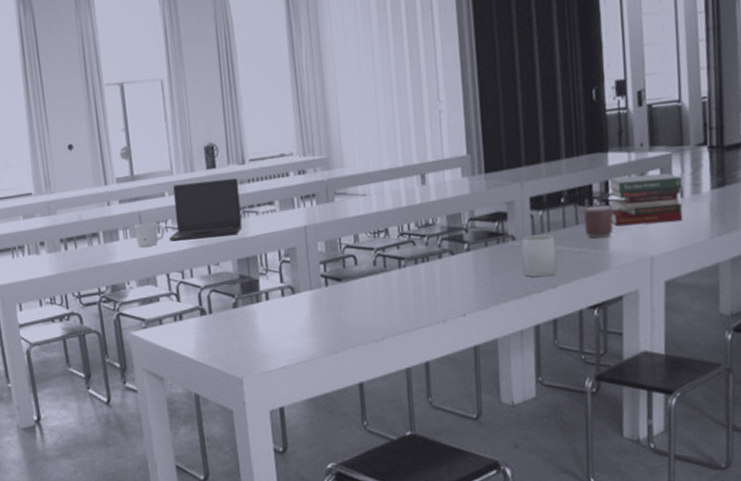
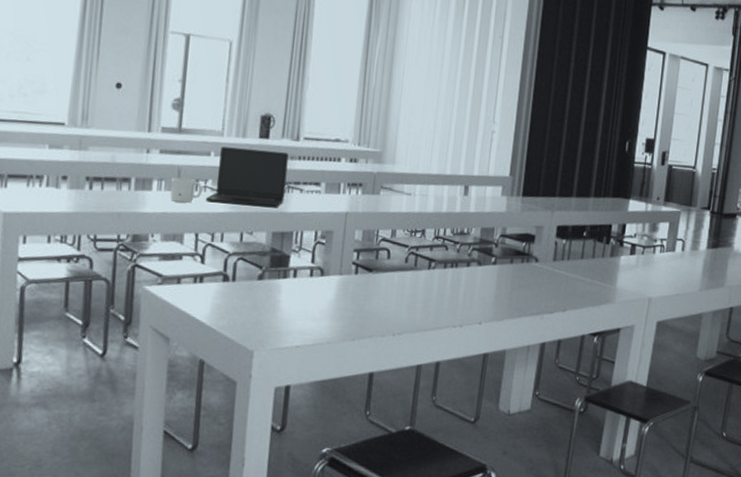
mug: present [521,234,558,278] -> none [540,260,573,301]
mug: present [584,205,614,238] -> none [598,243,625,274]
books: present [608,173,683,227] -> none [622,222,685,272]

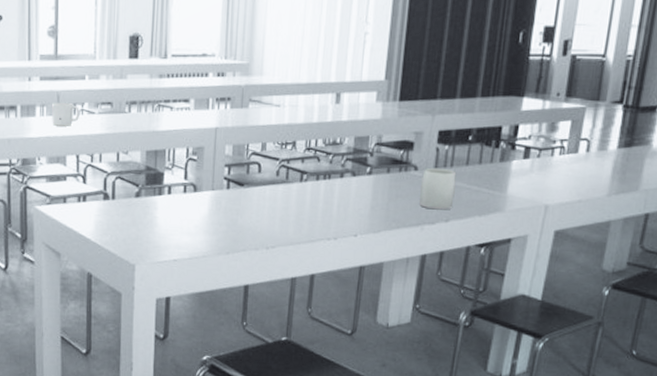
laptop: present [205,146,289,208] -> none [83,69,158,127]
mug: none [540,260,573,301] -> present [419,167,457,210]

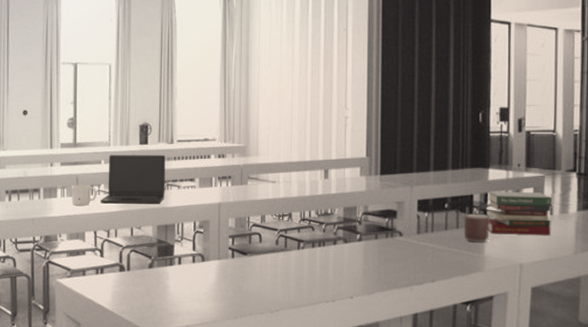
laptop: none [83,69,158,127] -> present [100,155,166,204]
mug: present [419,167,457,210] -> none [407,233,438,272]
mug: none [486,147,517,180] -> present [463,213,490,242]
books: none [514,122,591,176] -> present [487,191,552,236]

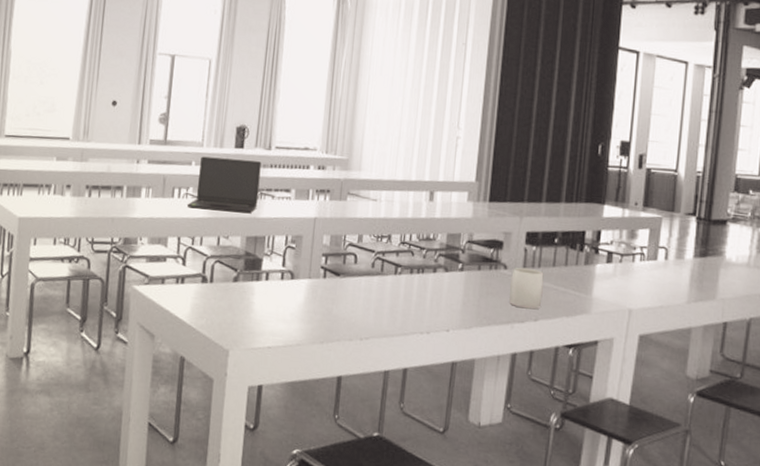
mug: present [71,184,97,206] -> none [156,185,185,209]
mug: none [407,233,438,272] -> present [509,267,544,310]
mug: present [463,213,490,242] -> none [572,251,601,283]
books: present [487,191,552,236] -> none [598,228,668,282]

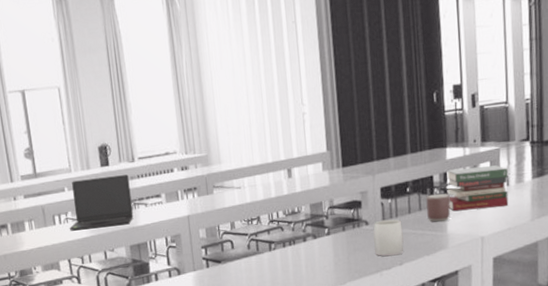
mug: none [572,251,601,283] -> present [426,193,451,222]
books: none [598,228,668,282] -> present [447,165,509,212]

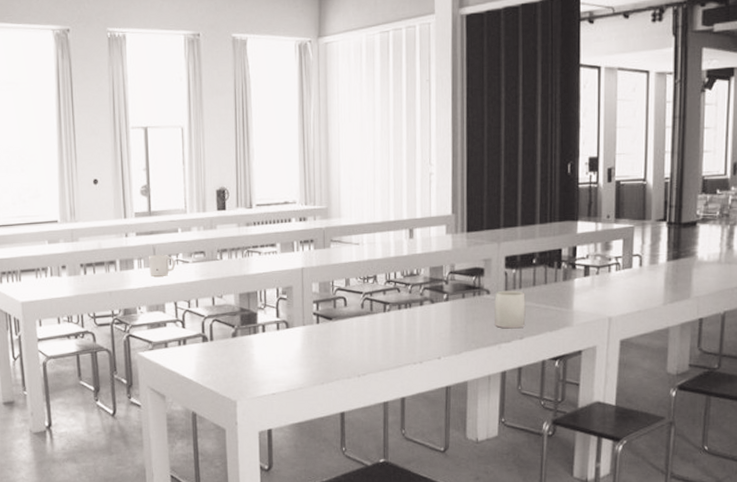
mug: none [38,214,66,237] -> present [148,254,176,277]
laptop: present [69,174,134,231] -> none [178,221,246,273]
mug: present [426,193,451,222] -> none [552,268,578,297]
books: present [447,165,509,212] -> none [575,243,642,288]

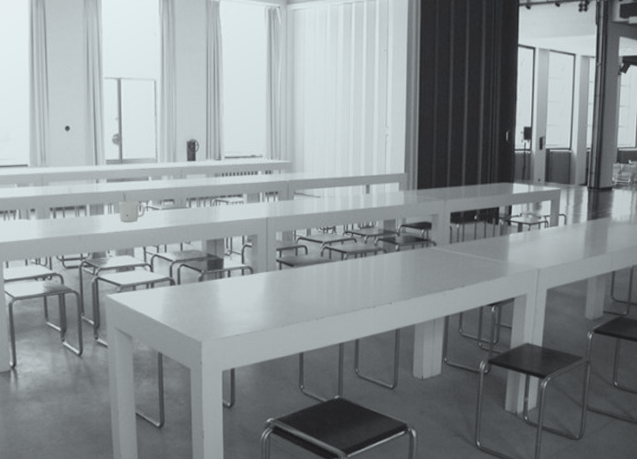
mug: present [494,290,526,329] -> none [440,243,467,278]

